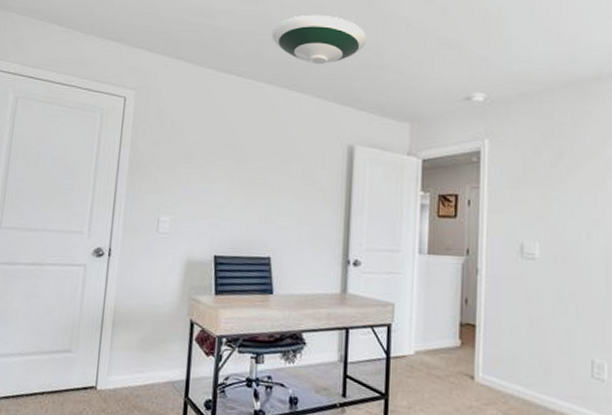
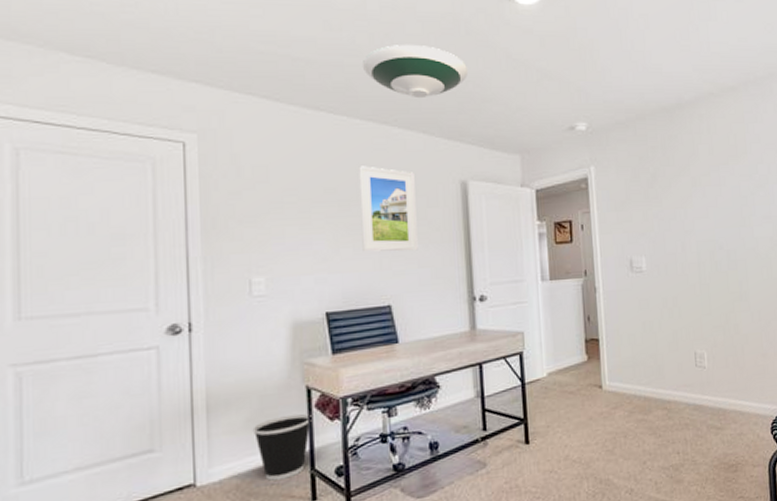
wastebasket: none [144,342,191,400] -> present [252,413,312,481]
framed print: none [252,125,305,209] -> present [358,166,418,252]

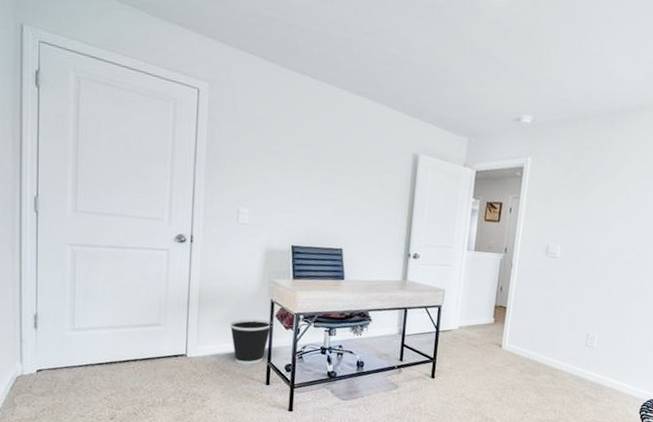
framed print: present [358,166,418,252] -> none [326,128,376,208]
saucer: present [363,45,469,99] -> none [346,22,436,75]

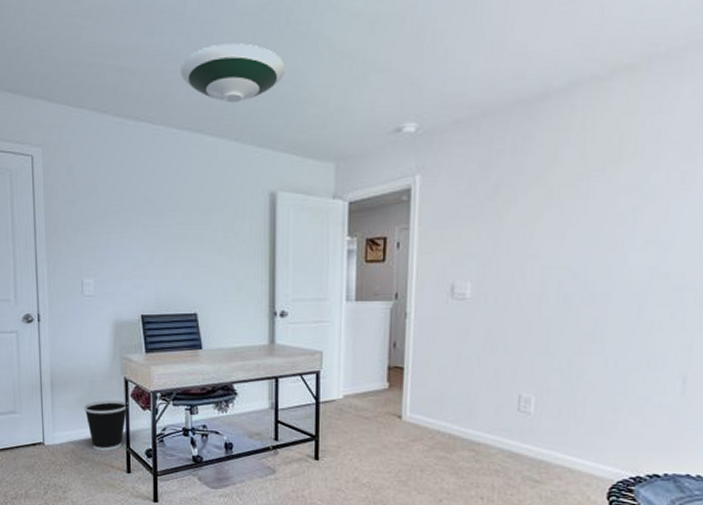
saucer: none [346,22,436,75] -> present [181,43,286,104]

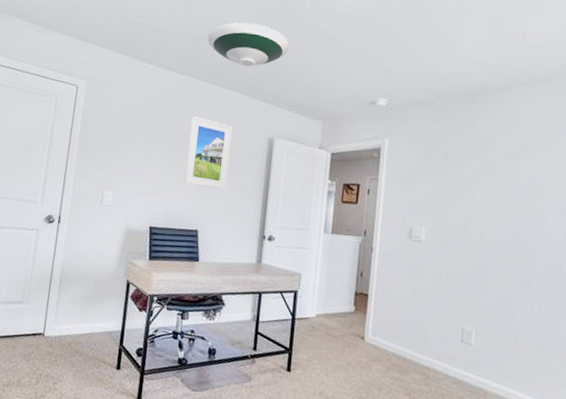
wastebasket: present [84,399,128,451] -> none [86,298,127,347]
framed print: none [173,176,224,262] -> present [184,116,233,190]

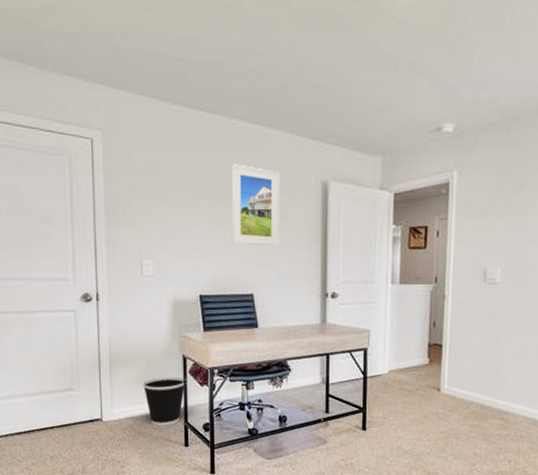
wastebasket: none [86,298,127,347] -> present [142,376,186,426]
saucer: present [208,22,290,67] -> none [239,42,338,98]

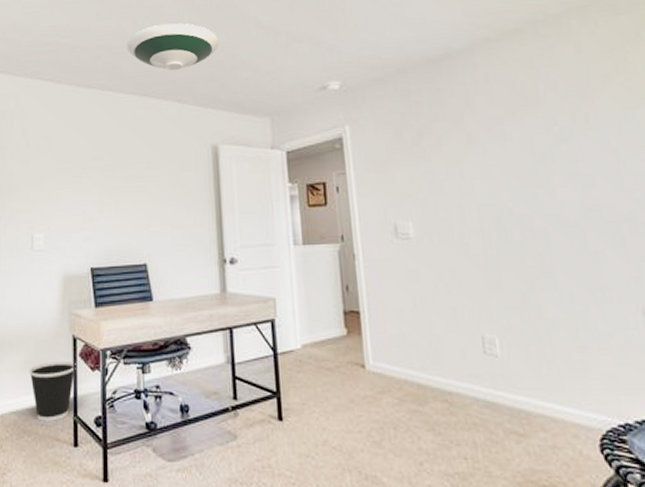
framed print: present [231,164,280,246] -> none [121,134,172,213]
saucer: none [239,42,338,98] -> present [127,23,220,71]

